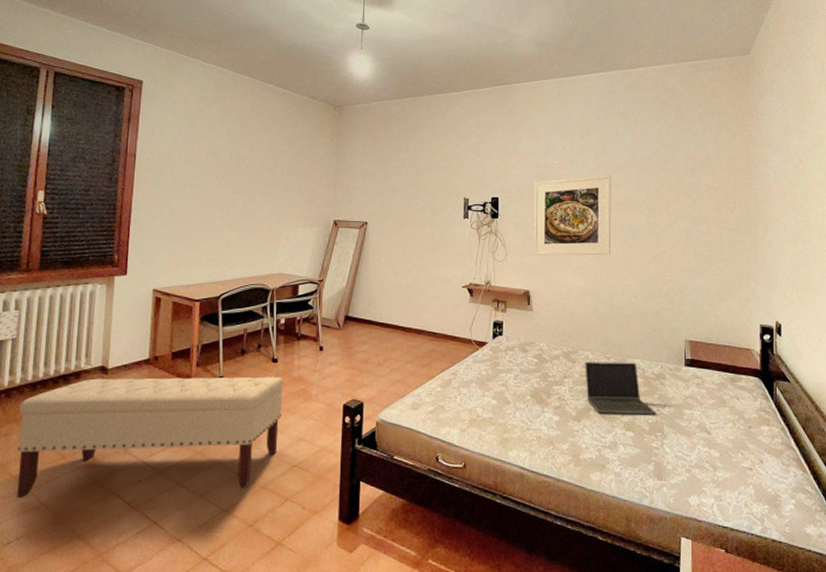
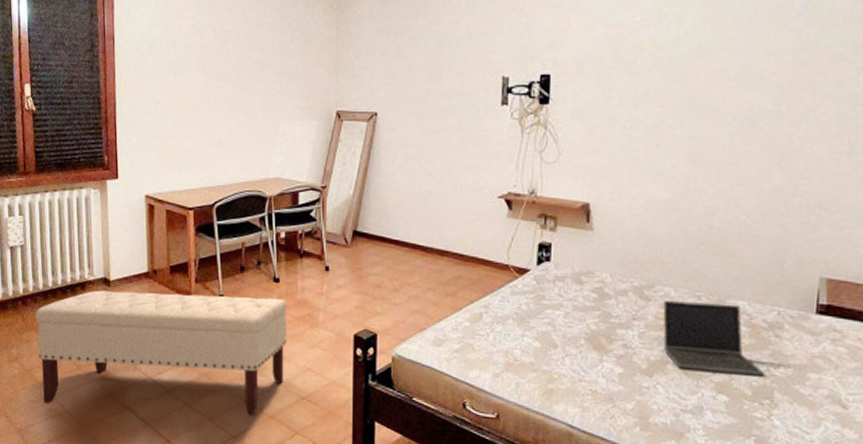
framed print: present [534,175,611,256] -> none [598,35,723,155]

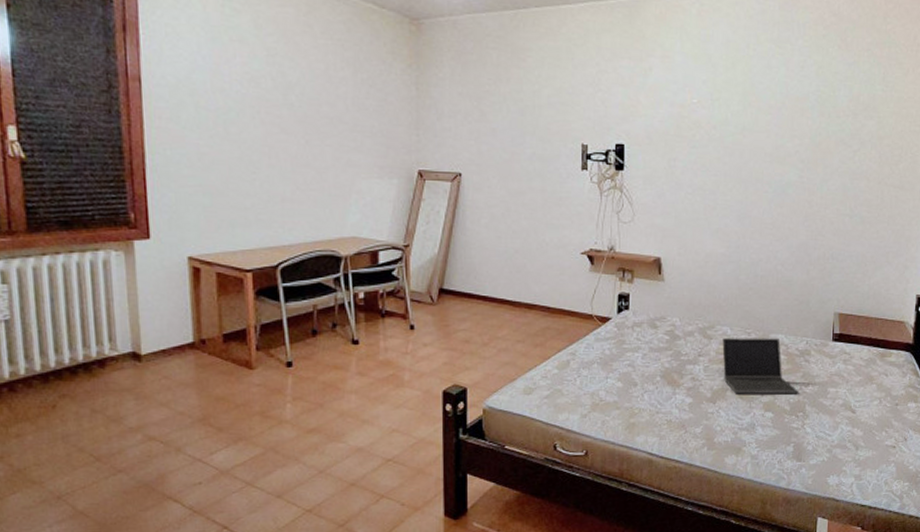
bench: present [35,290,287,417] -> none [29,361,369,508]

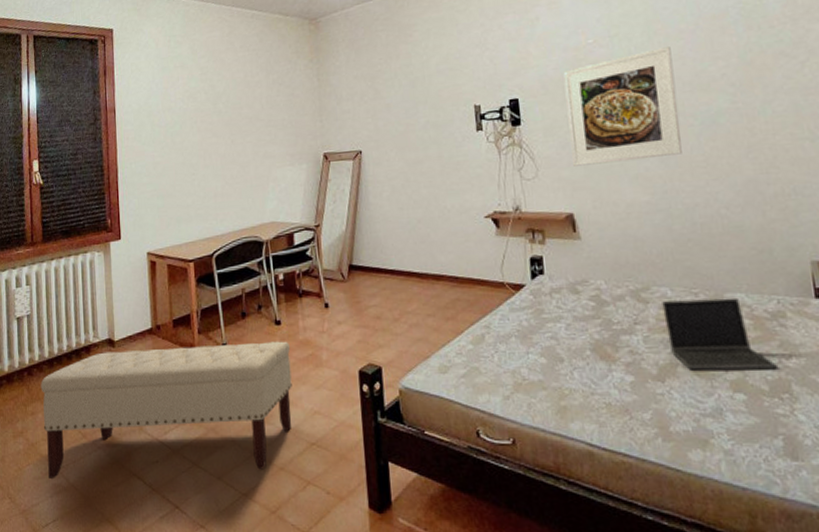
bench: none [29,361,369,508] -> present [40,341,292,480]
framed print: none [666,118,760,216] -> present [563,46,682,166]

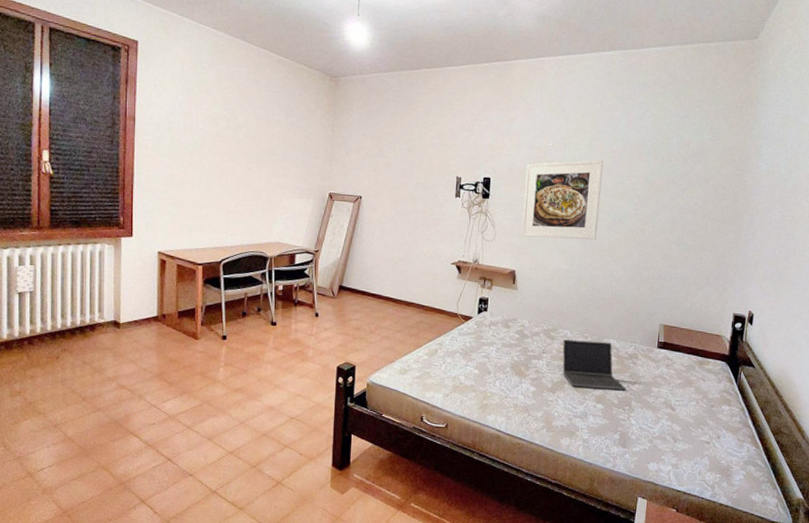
bench: present [40,341,292,480] -> none [41,331,282,435]

